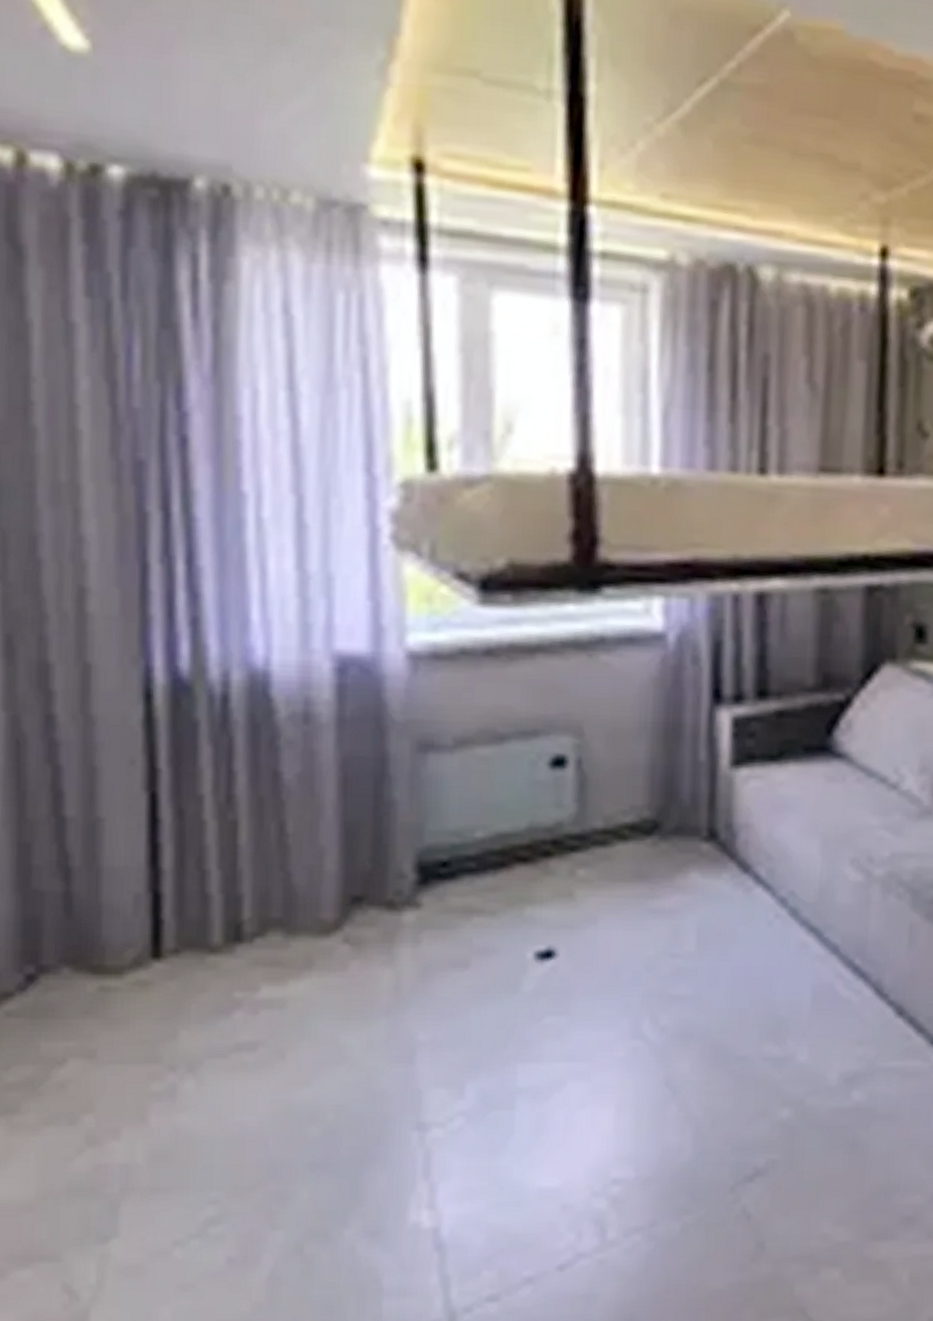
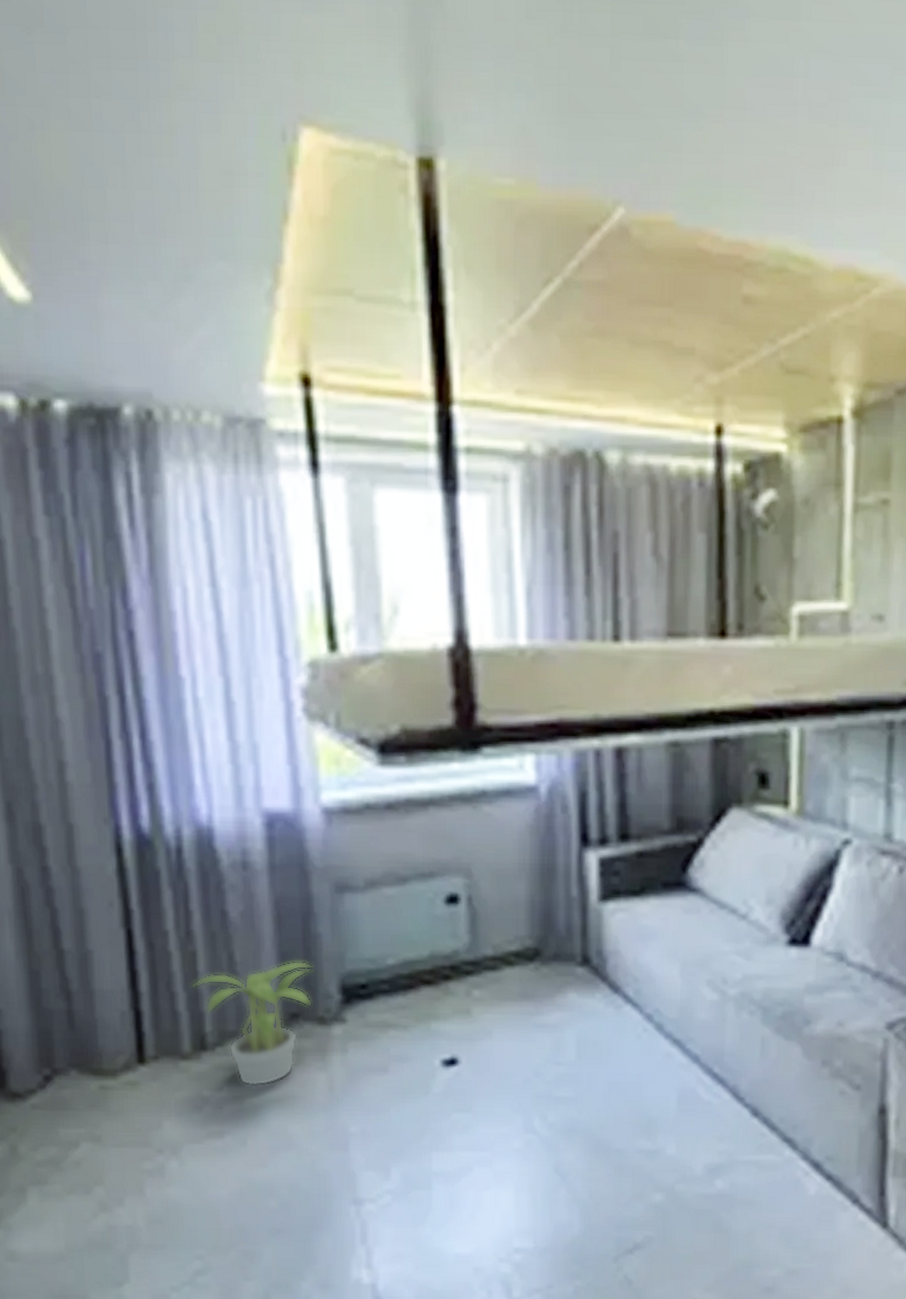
potted plant: none [228,833,385,987] -> present [191,961,314,1087]

